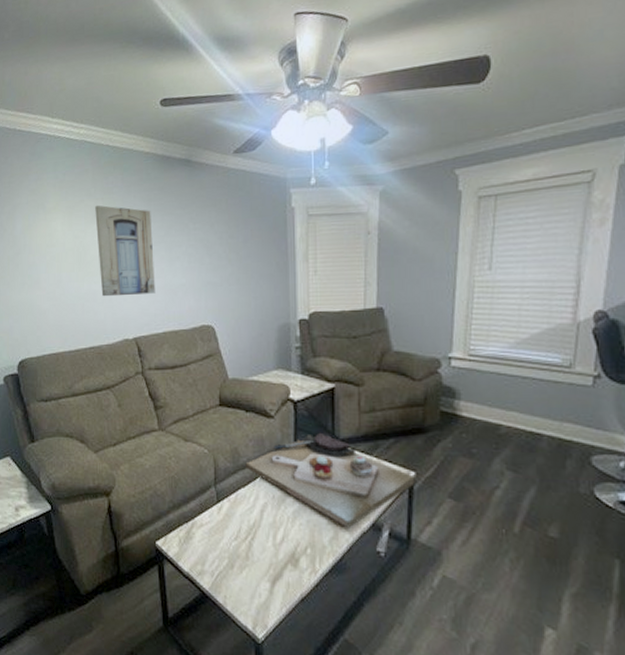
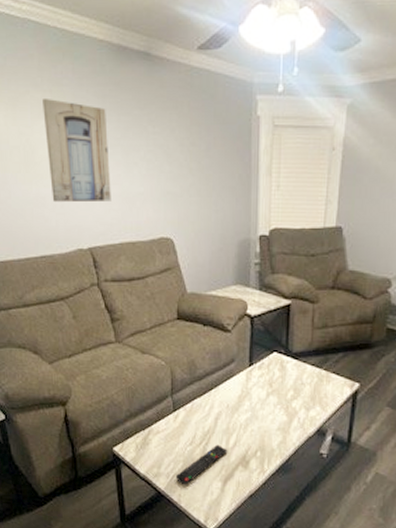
remote control: none [221,539,275,585] -> present [176,444,228,485]
decorative tray: present [245,432,415,528] -> none [202,346,359,434]

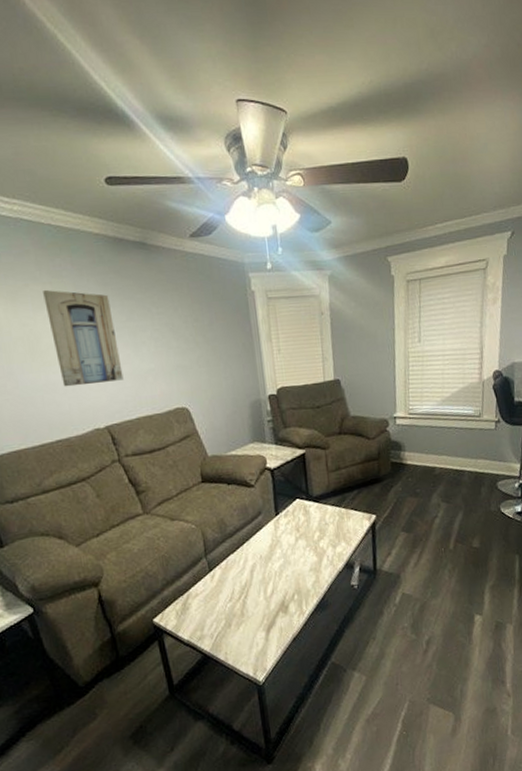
remote control: present [176,444,228,485] -> none [220,595,267,643]

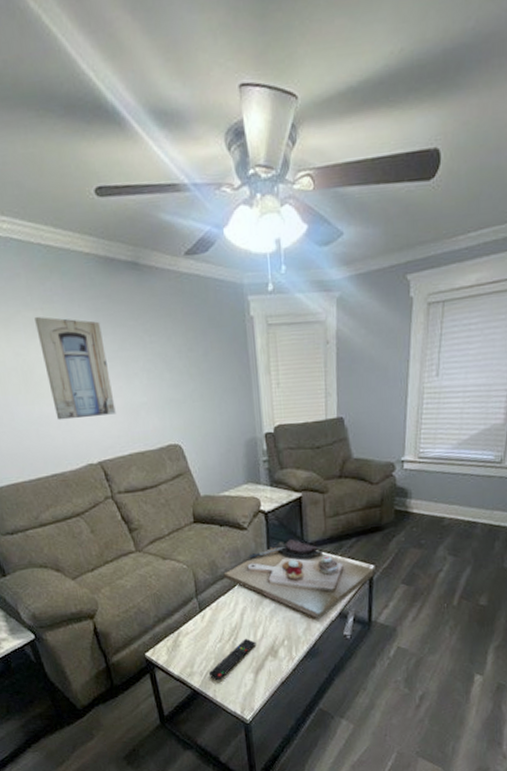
remote control: none [220,595,267,643] -> present [209,638,257,681]
decorative tray: none [232,493,376,571] -> present [223,538,374,619]

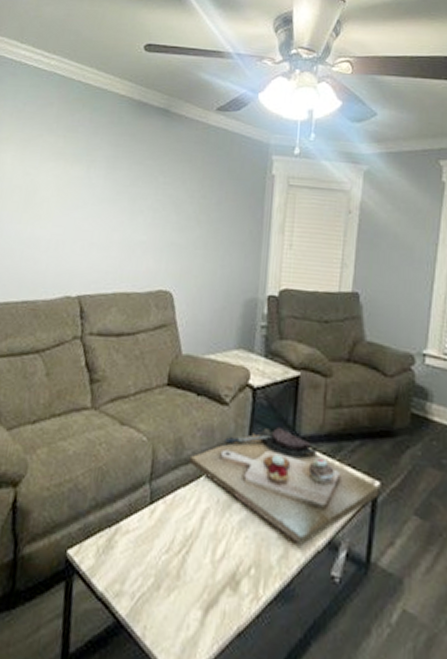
wall art: present [35,316,116,421] -> none [46,142,118,248]
remote control: present [209,638,257,681] -> none [143,554,214,612]

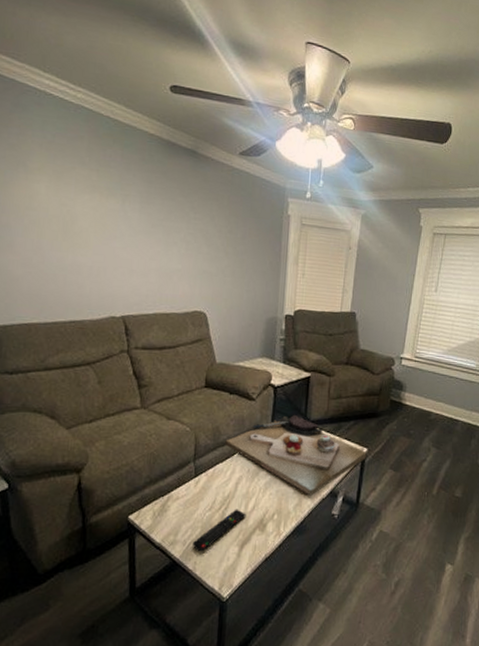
remote control: none [143,554,214,612] -> present [193,509,246,552]

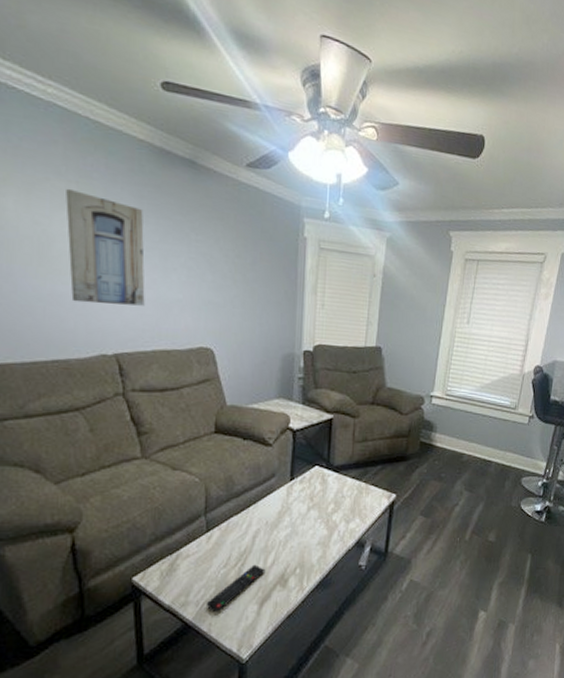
wall art: none [87,175,151,275] -> present [66,188,145,306]
decorative tray: present [225,414,367,496] -> none [239,460,395,547]

